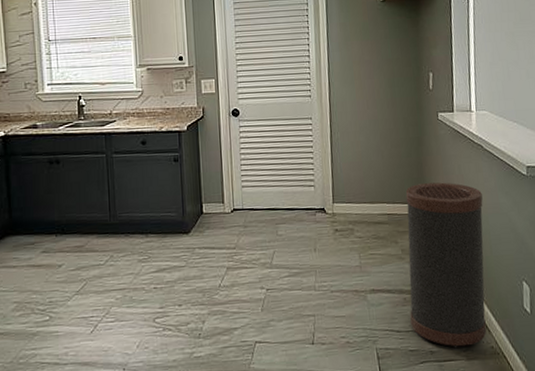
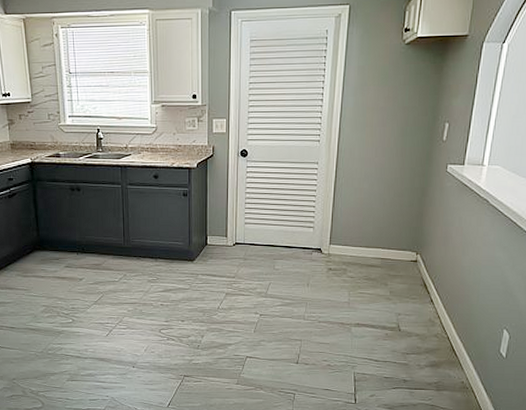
trash can: present [405,182,487,349] -> none [389,233,479,380]

